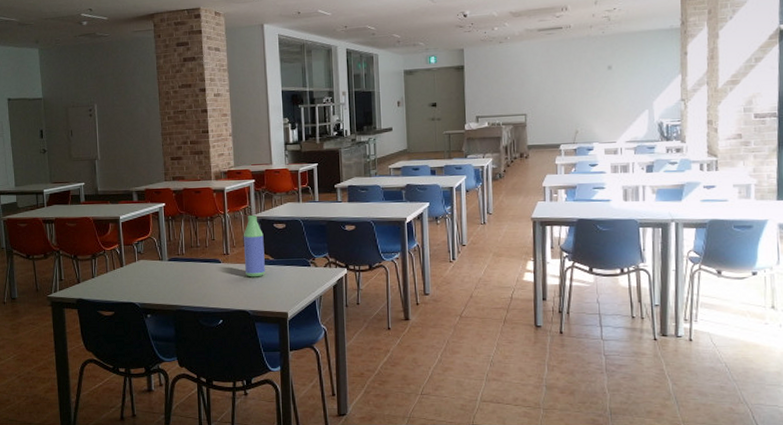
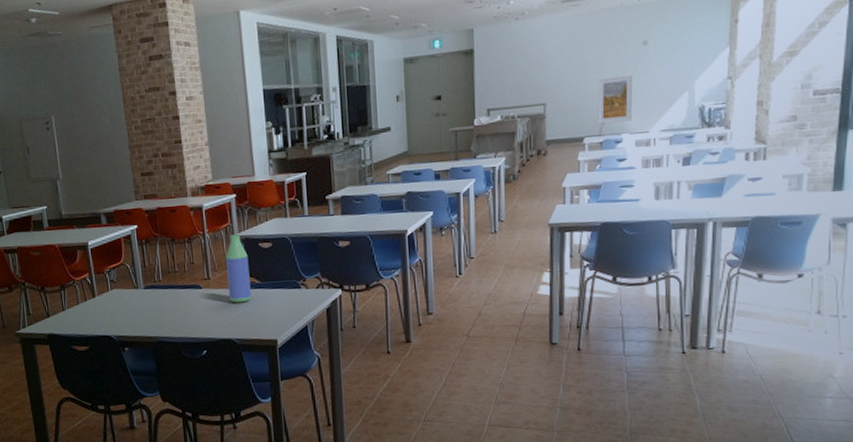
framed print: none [570,93,602,134] -> present [597,75,633,125]

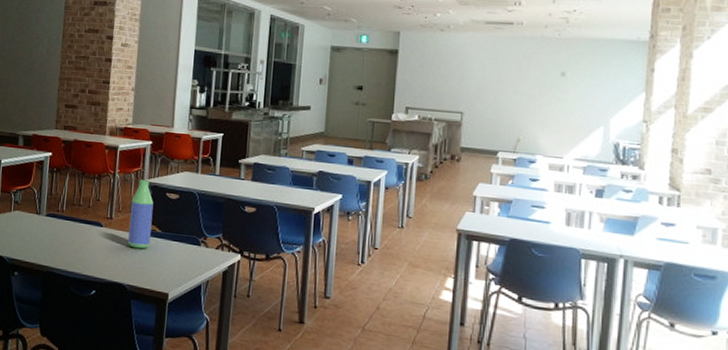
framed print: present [597,75,633,125] -> none [512,99,550,144]

